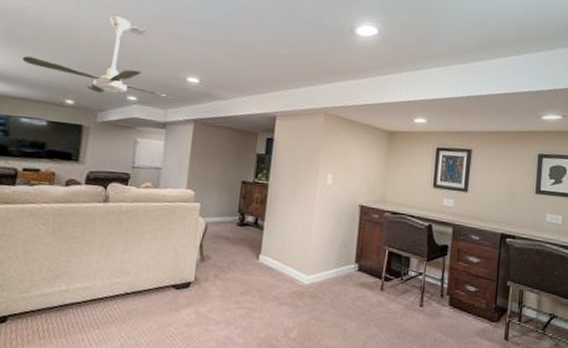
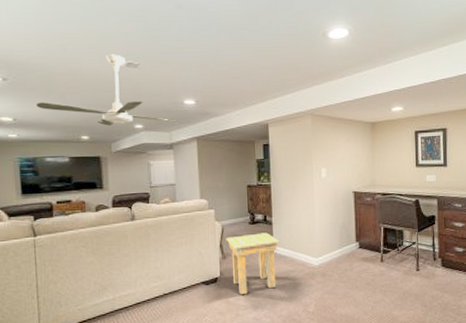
side table: none [208,237,269,306] -> present [226,233,280,294]

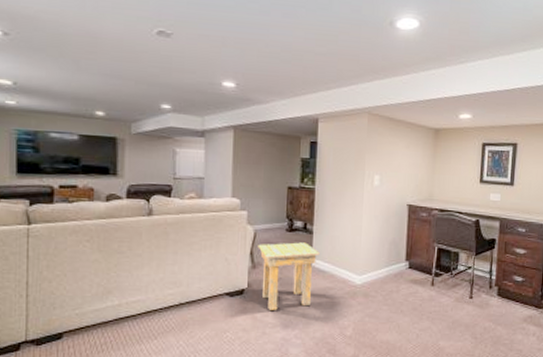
ceiling fan: present [36,54,176,126] -> none [42,18,210,105]

